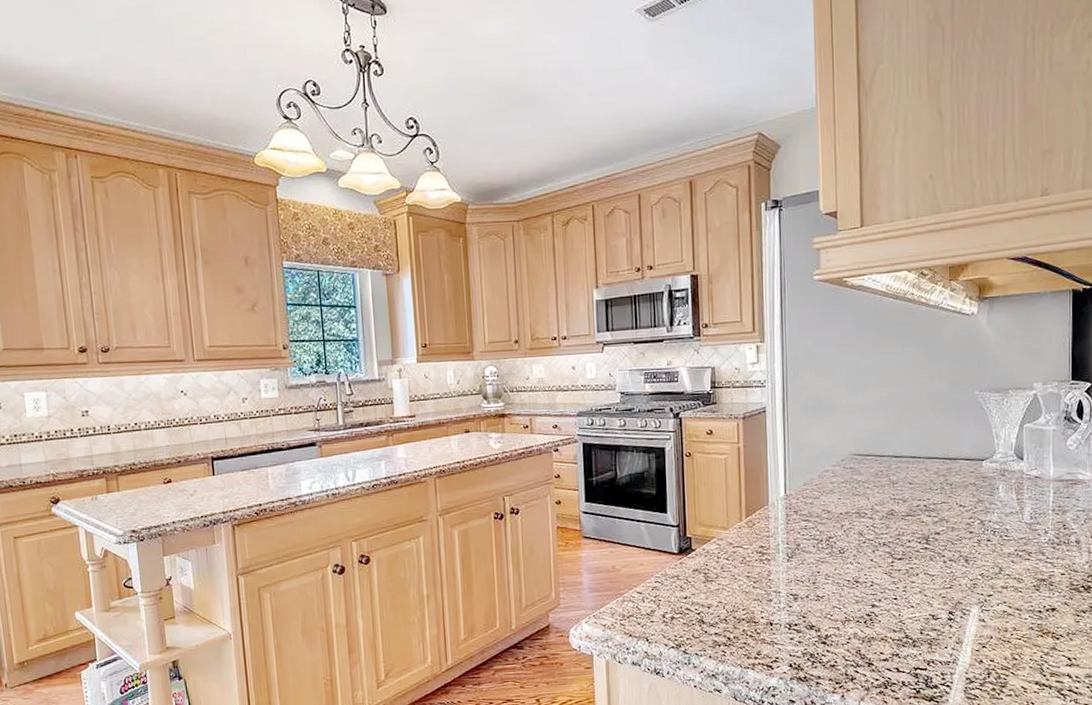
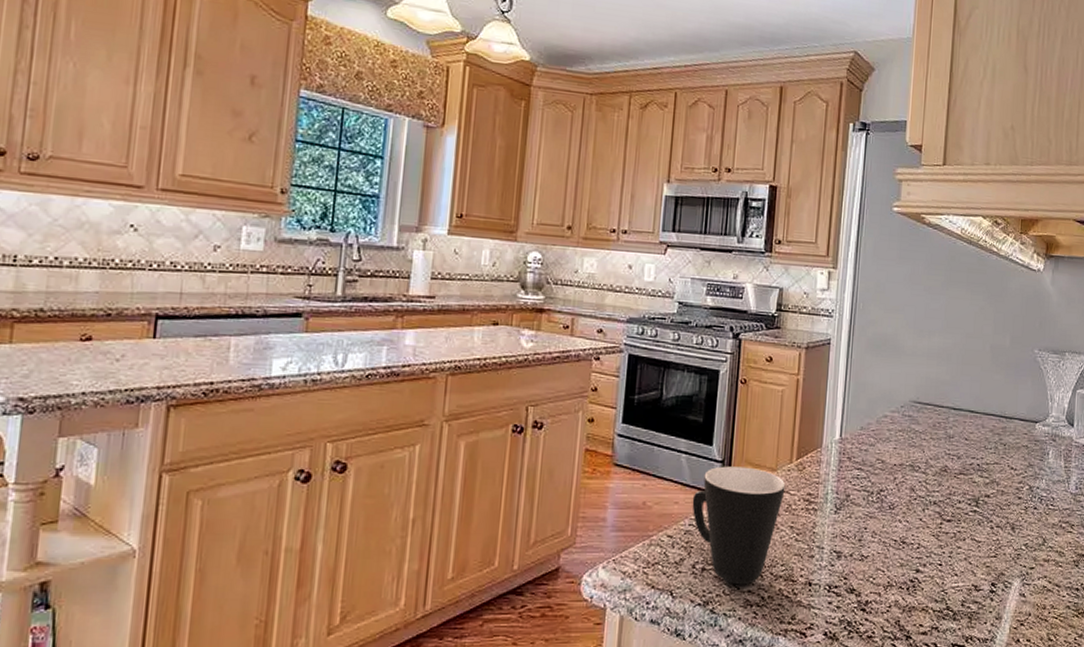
mug: none [655,528,739,629] -> present [692,466,786,585]

